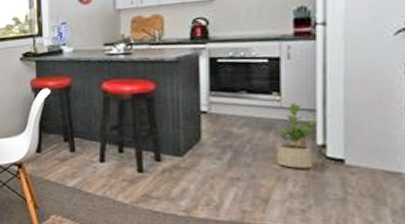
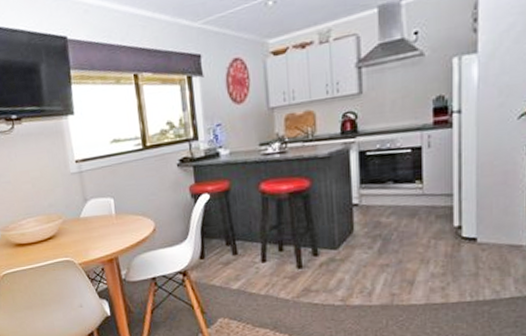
potted plant: present [276,102,317,169] -> none [419,189,454,250]

